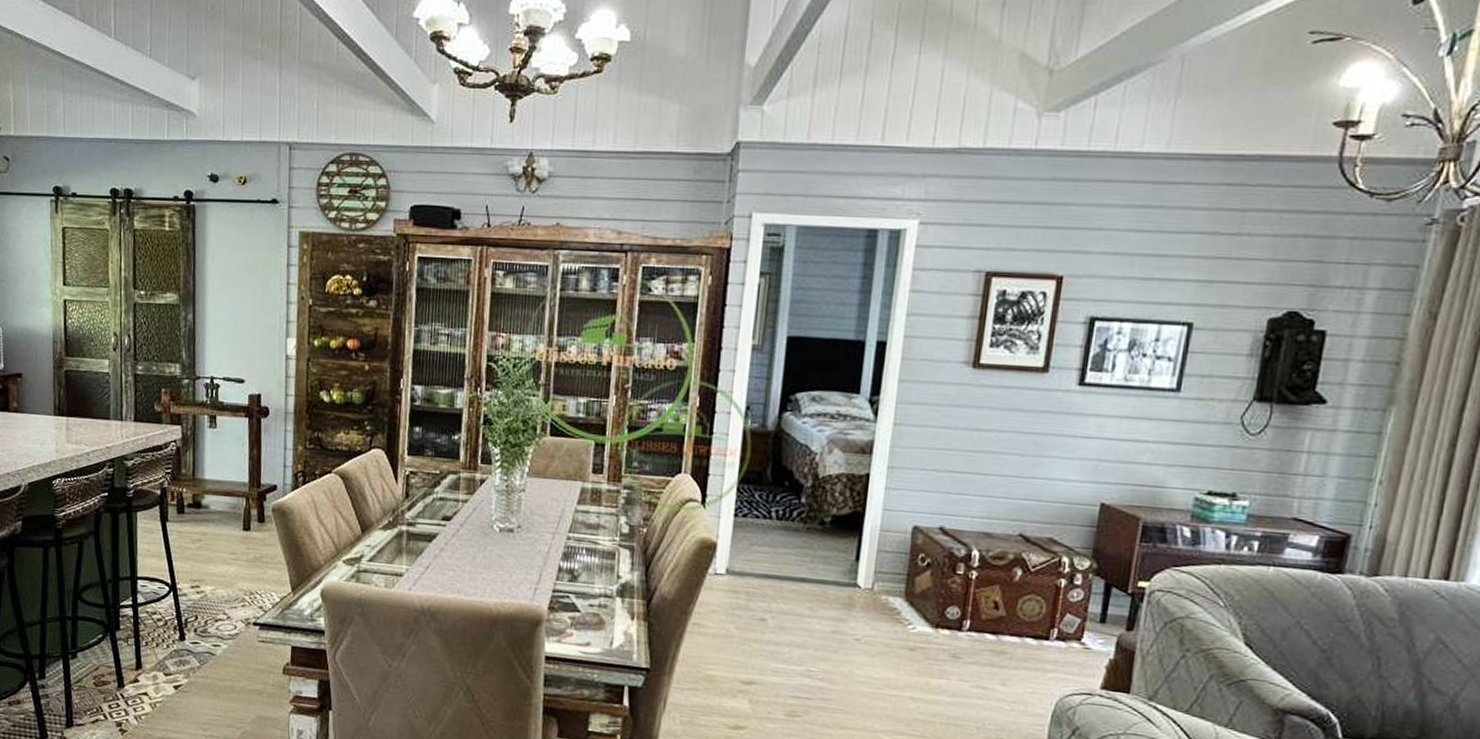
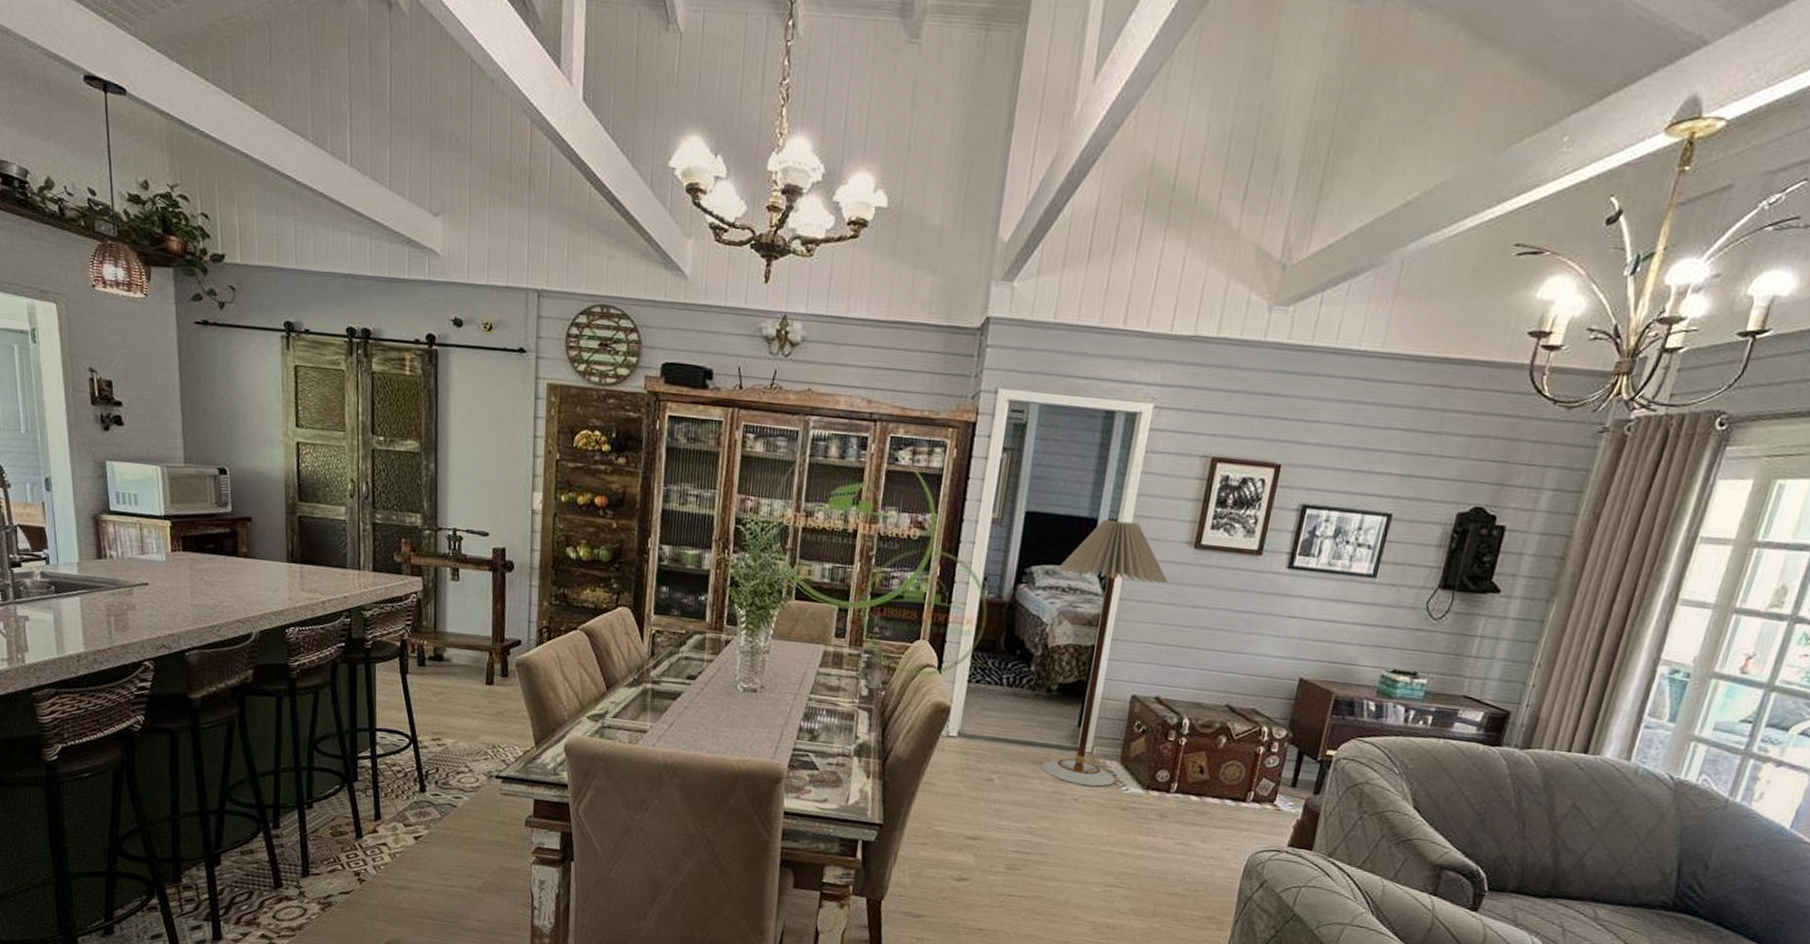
floor lamp: none [817,341,946,626] -> present [1041,519,1168,787]

